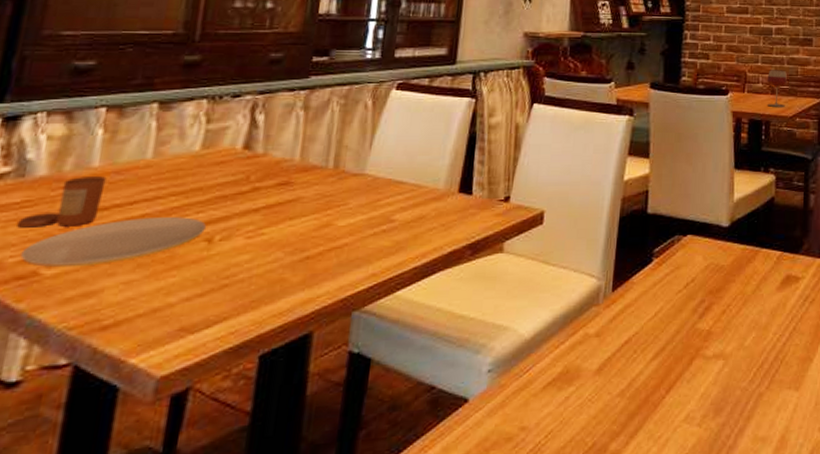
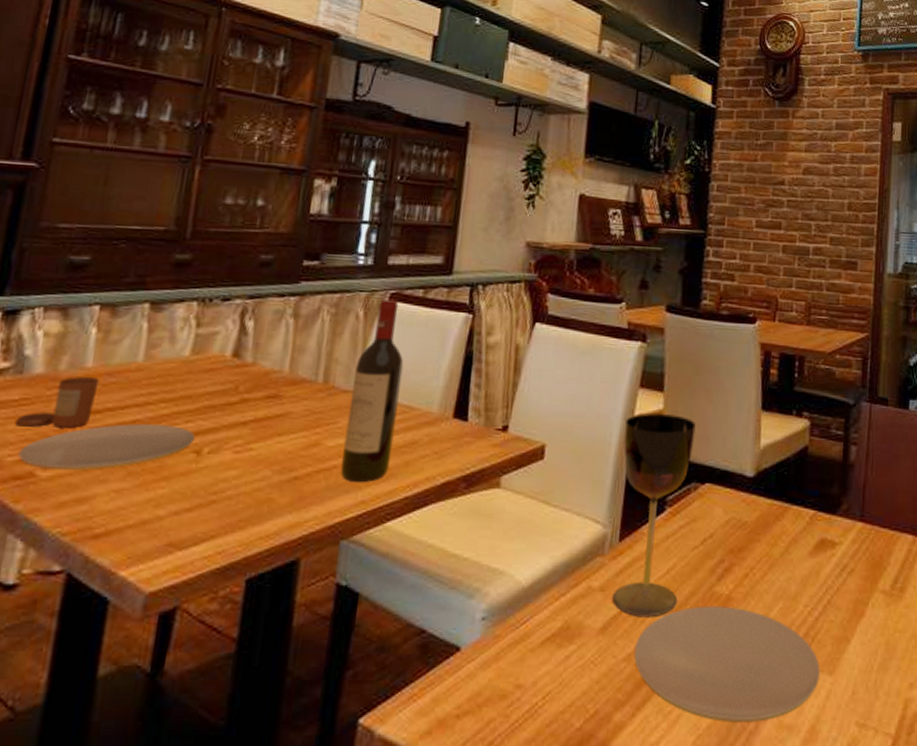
wine bottle: none [352,89,412,257] -> present [340,299,404,482]
wineglass: none [607,177,678,356] -> present [613,413,696,616]
plate: none [627,340,788,441] -> present [634,606,820,722]
wineglass: present [767,70,788,107] -> none [801,296,827,341]

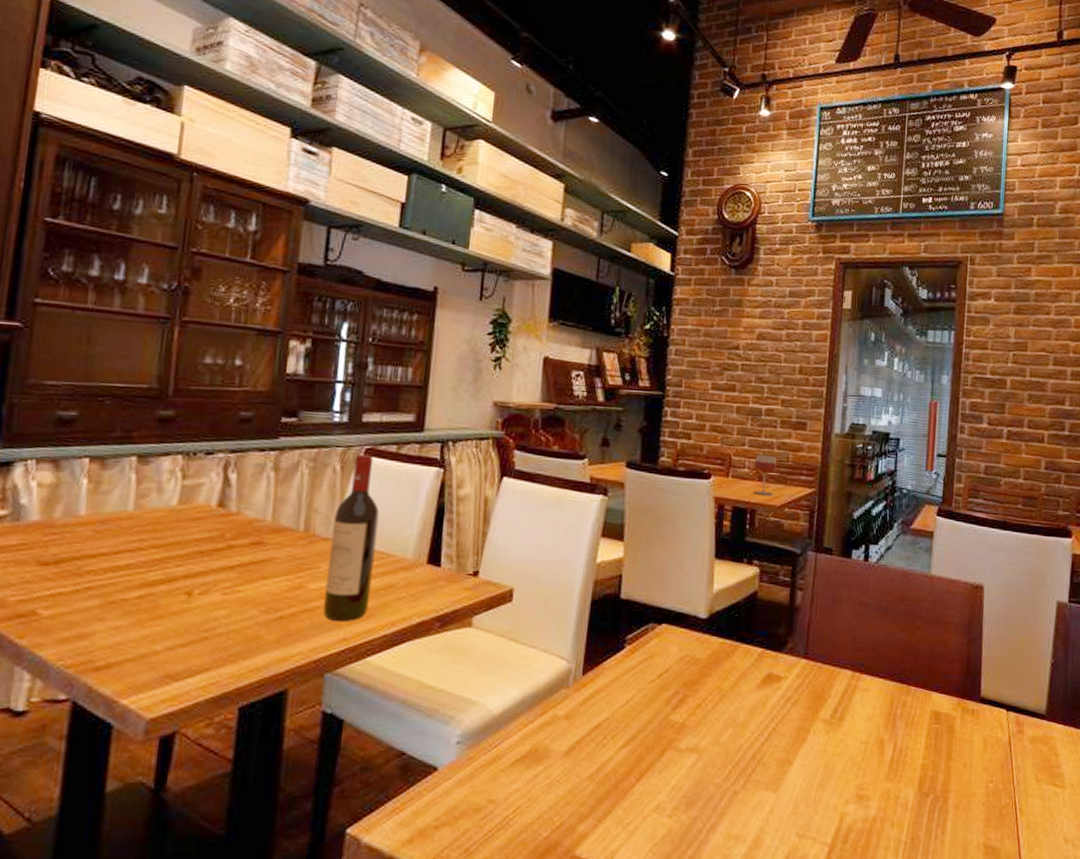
candle: present [15,377,99,428] -> none [16,524,93,571]
plate: present [18,424,195,471] -> none [20,567,185,610]
wineglass: present [613,413,696,616] -> none [576,561,654,741]
plate: present [634,606,820,722] -> none [596,732,765,833]
wineglass: none [801,296,827,341] -> present [753,454,777,495]

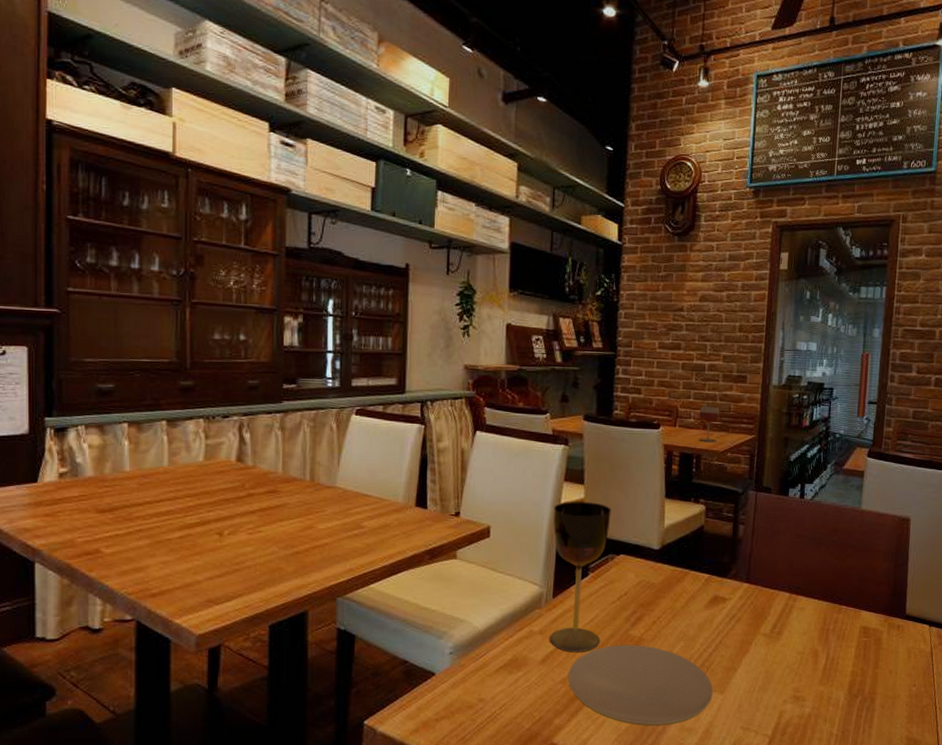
wine bottle: present [323,454,380,621] -> none [332,414,373,555]
wineglass: none [576,561,654,741] -> present [550,501,611,652]
plate: none [596,732,765,833] -> present [568,645,713,726]

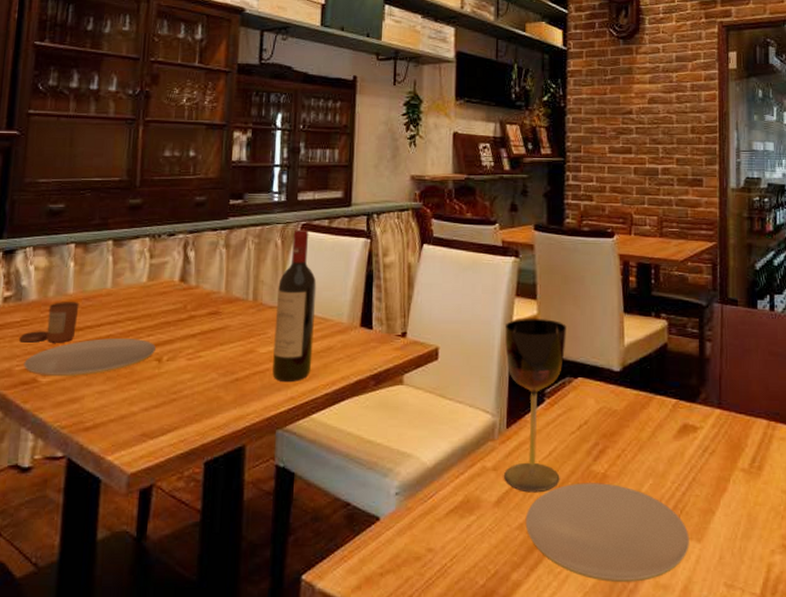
candle: none [79,478,137,517] -> present [19,302,79,343]
plate: none [86,513,216,548] -> present [23,338,156,377]
wine bottle: none [332,414,373,555] -> present [272,229,317,381]
wineglass: present [698,405,720,442] -> none [655,212,677,250]

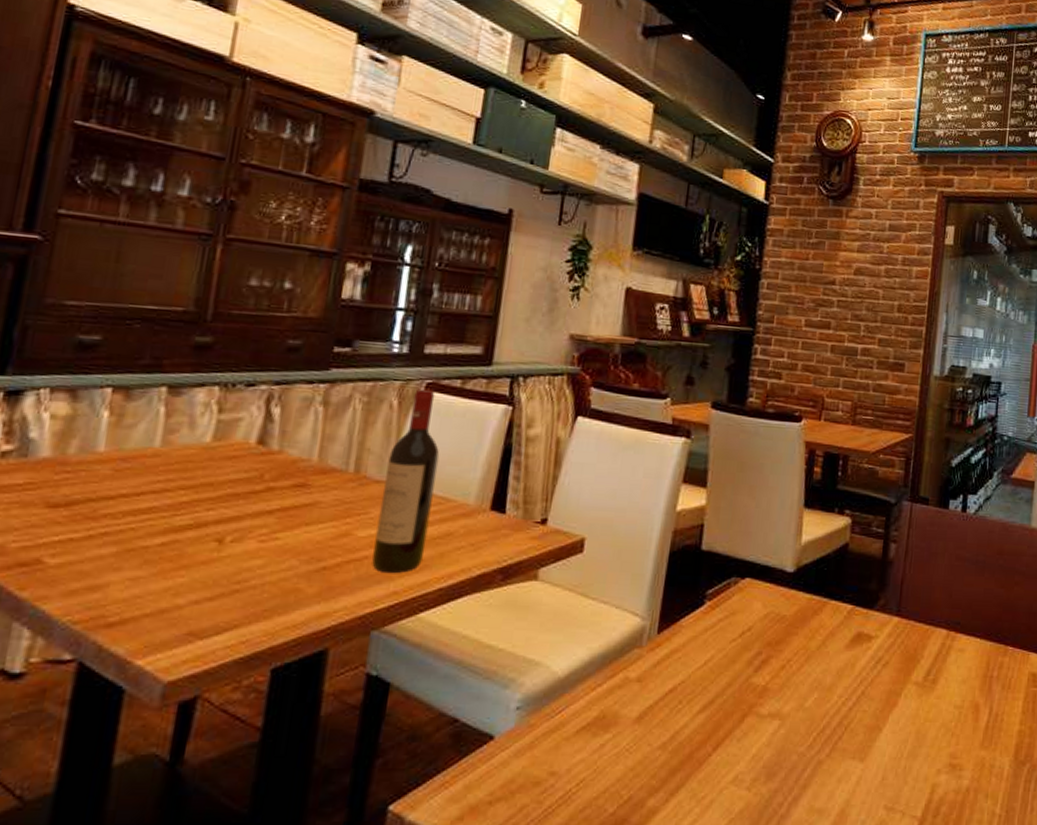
candle: present [19,302,79,343] -> none [20,461,112,514]
plate: present [23,338,156,377] -> none [23,511,217,558]
wineglass: present [504,319,566,492] -> none [649,509,738,706]
plate: present [525,483,689,582] -> none [669,696,852,807]

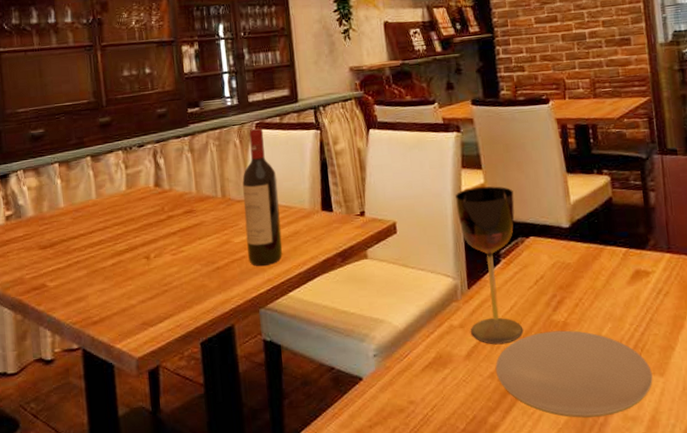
wineglass: none [649,509,738,706] -> present [456,186,524,344]
plate: none [669,696,852,807] -> present [495,330,653,418]

